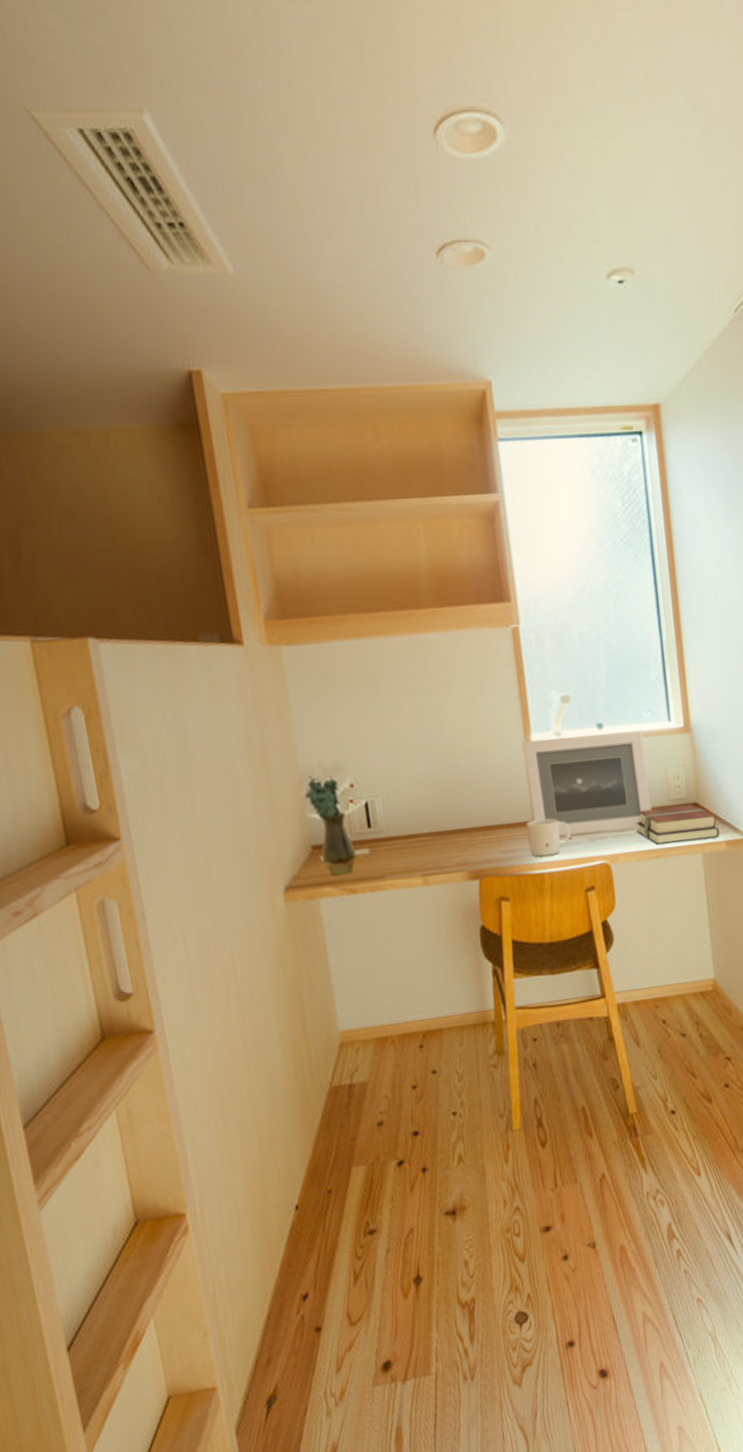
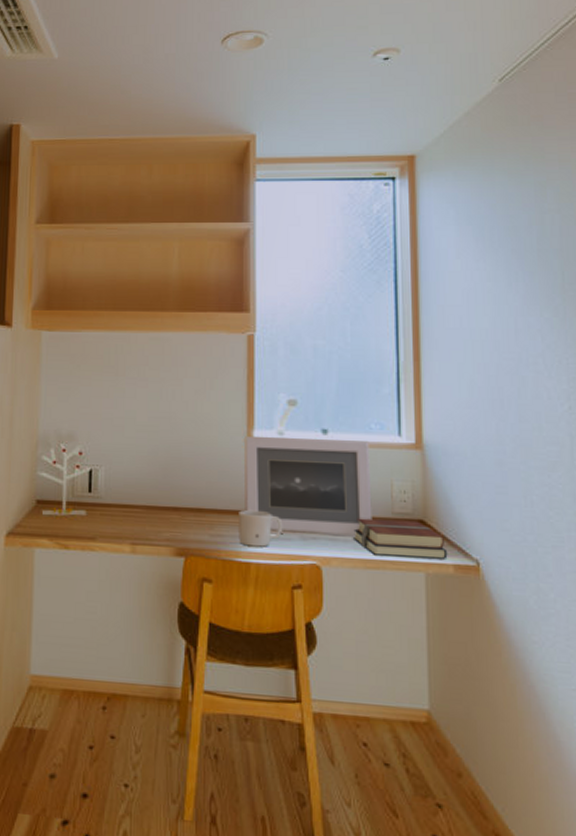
vase: present [305,775,357,876] -> none [39,439,74,531]

